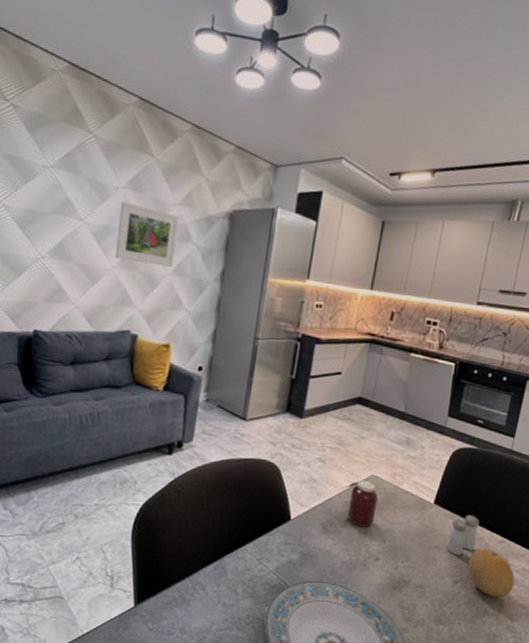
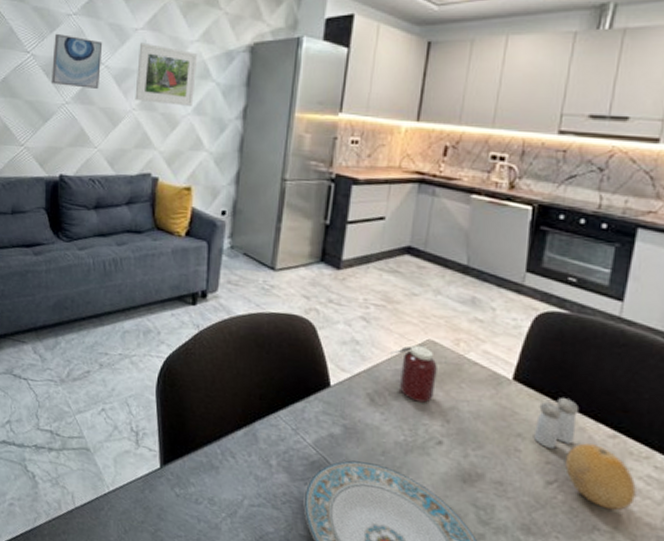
wall art: none [24,184,82,246] -> present [50,33,103,90]

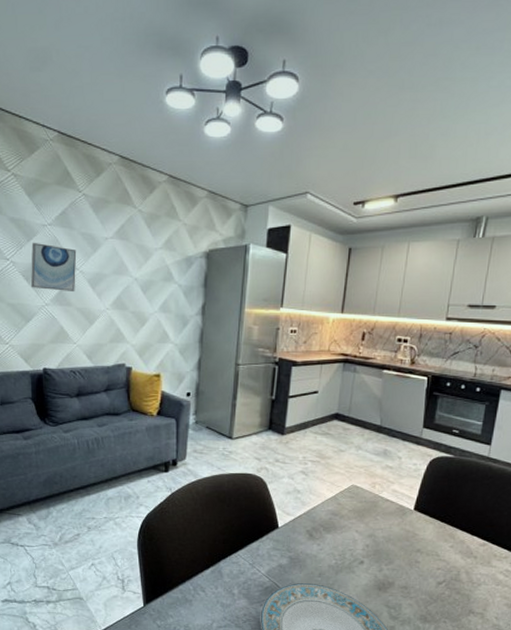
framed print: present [135,42,197,106] -> none [108,250,161,305]
jar: present [389,344,437,403] -> none [323,488,359,533]
salt and pepper shaker: present [534,398,578,449] -> none [429,520,460,558]
fruit: present [565,443,636,511] -> none [451,552,499,598]

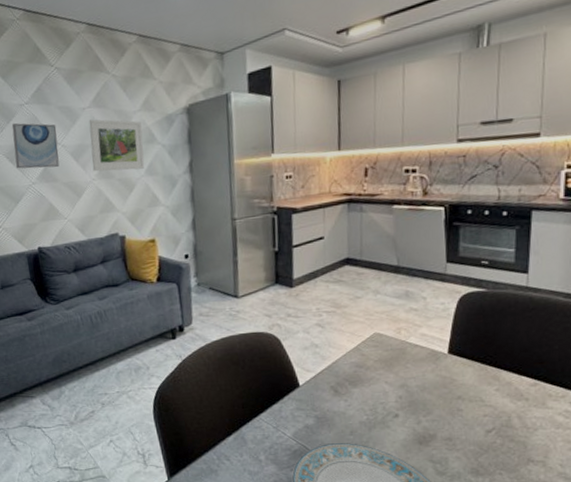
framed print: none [108,250,161,305] -> present [89,119,145,172]

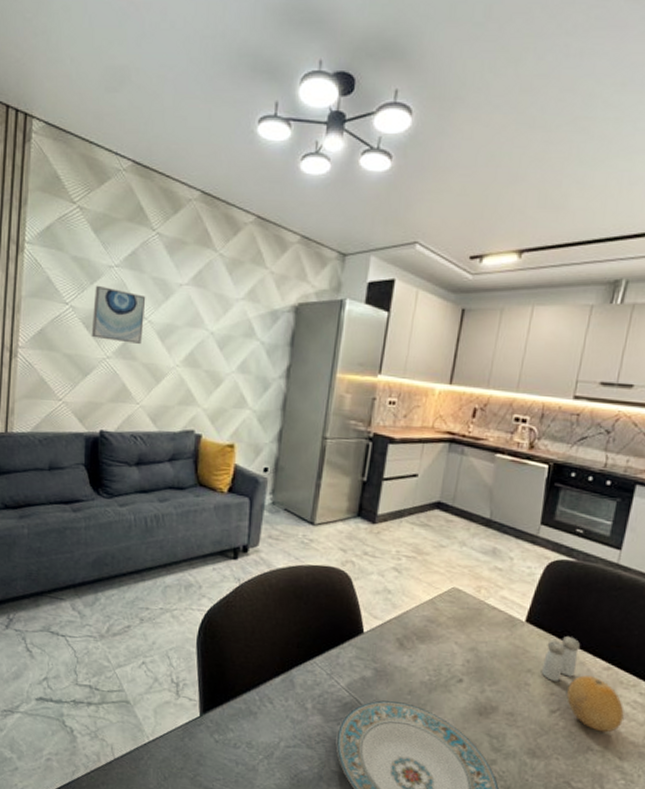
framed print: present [89,119,145,172] -> none [178,298,242,364]
salt and pepper shaker: none [471,361,504,404] -> present [542,636,580,681]
fruit: none [499,394,558,444] -> present [567,675,624,733]

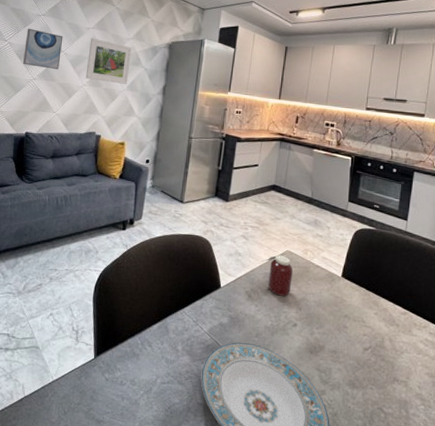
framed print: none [178,298,242,364] -> present [85,38,132,84]
jar: none [418,591,461,645] -> present [261,254,293,296]
salt and pepper shaker: present [542,636,580,681] -> none [356,288,382,324]
fruit: present [567,675,624,733] -> none [376,319,419,366]

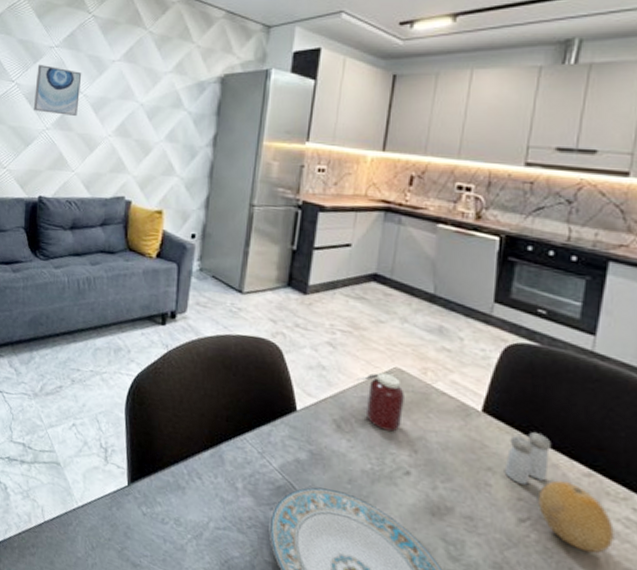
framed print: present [85,38,132,84] -> none [111,73,170,133]
salt and pepper shaker: none [356,288,382,324] -> present [505,432,551,485]
fruit: none [376,319,419,366] -> present [538,480,614,554]

